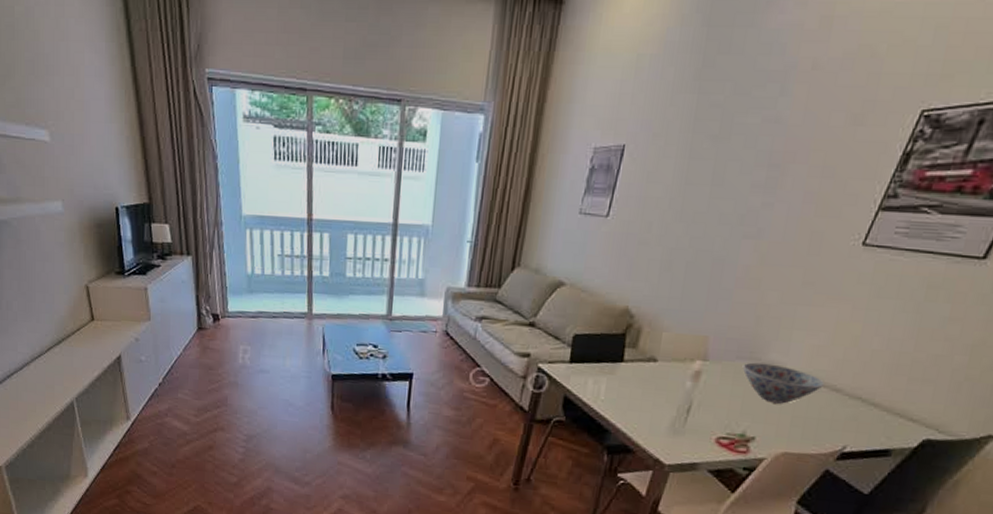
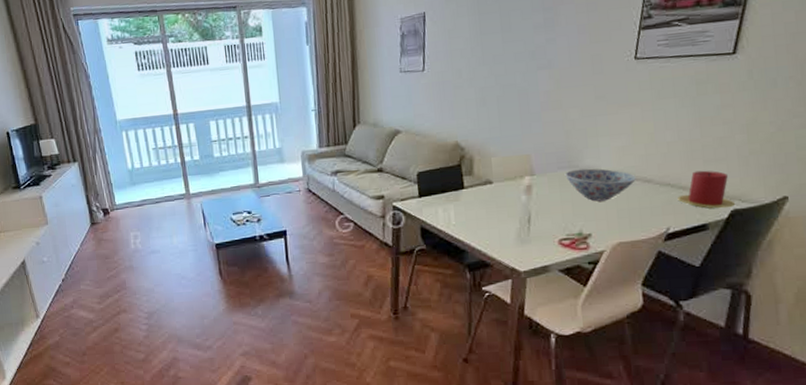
candle: none [865,388,932,436] -> present [677,170,735,209]

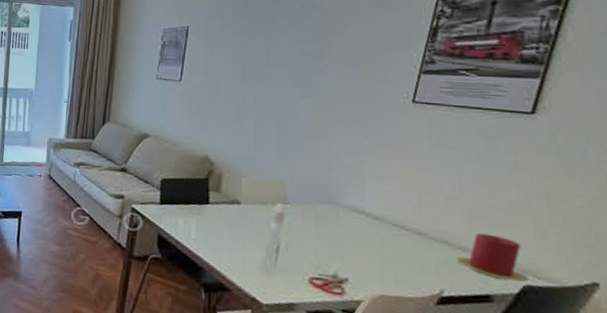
bowl: present [565,168,637,202] -> none [322,205,408,246]

